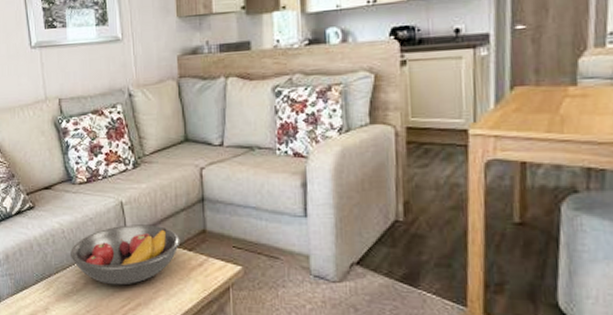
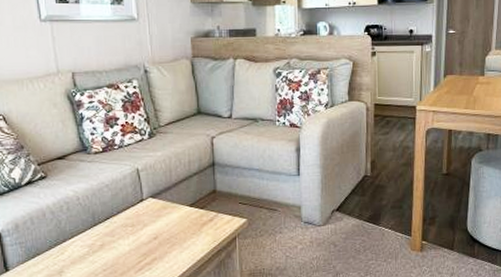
fruit bowl: present [70,225,180,286] -> none [86,188,193,244]

